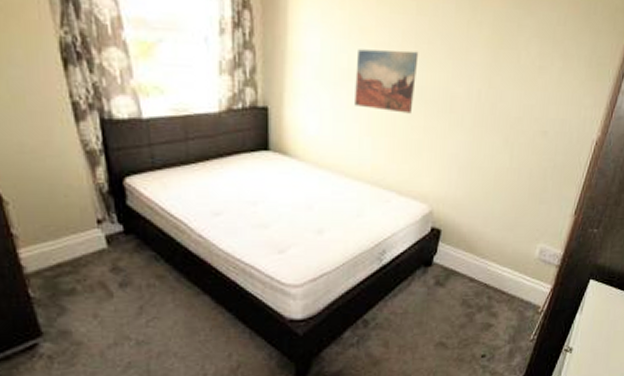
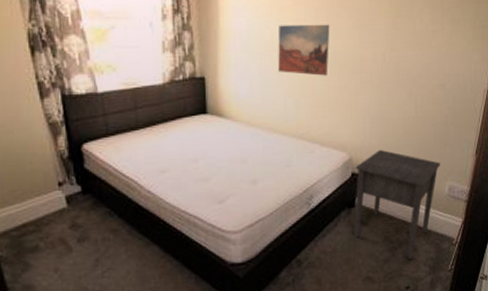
nightstand: none [428,202,534,327] -> present [354,149,441,260]

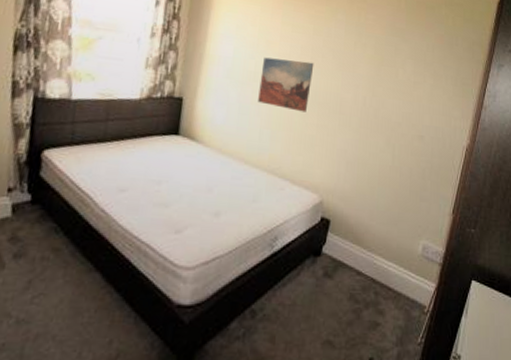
nightstand: present [354,149,441,260] -> none [317,195,416,326]

